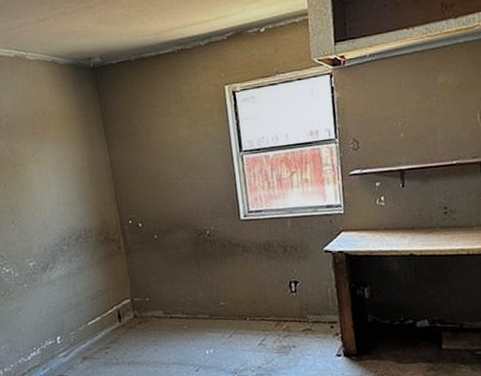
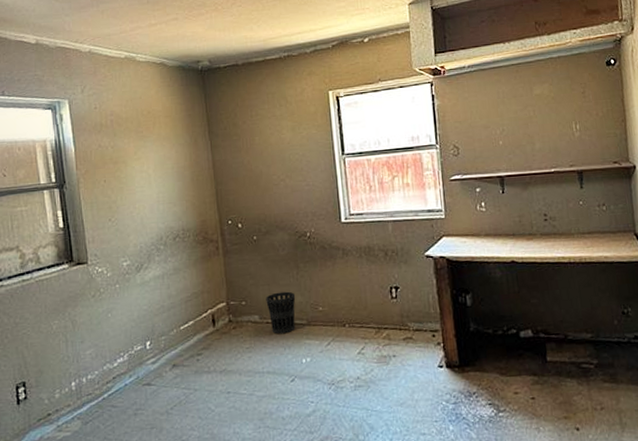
wastebasket: none [168,287,198,328] -> present [266,291,296,335]

